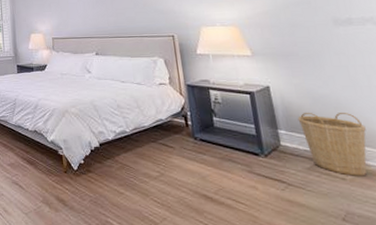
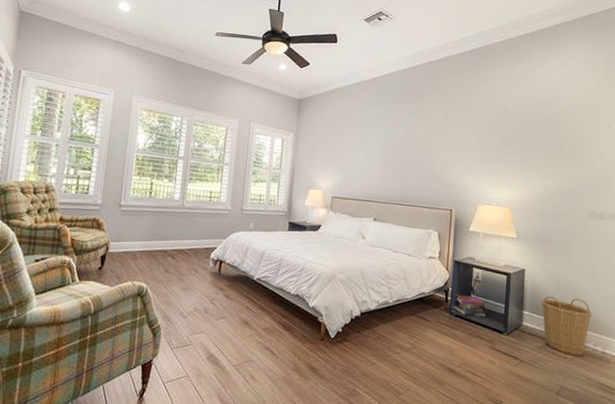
books: none [194,118,235,140] -> present [452,294,486,317]

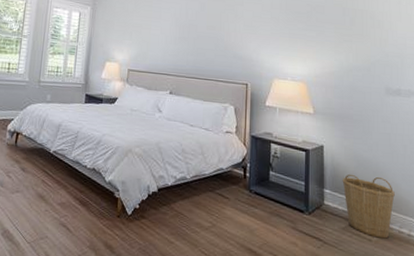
books: present [452,294,486,317] -> none [251,171,286,195]

